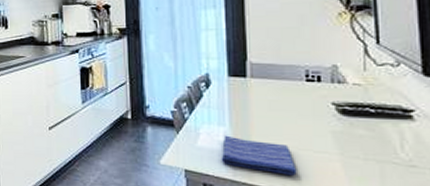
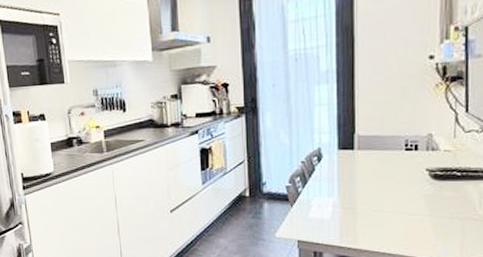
dish towel: present [221,135,297,176] -> none [329,205,394,238]

